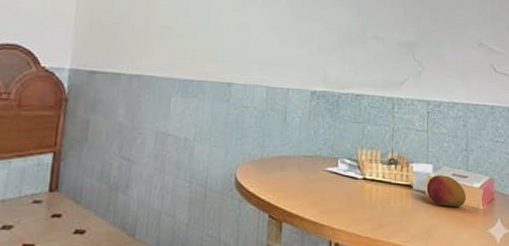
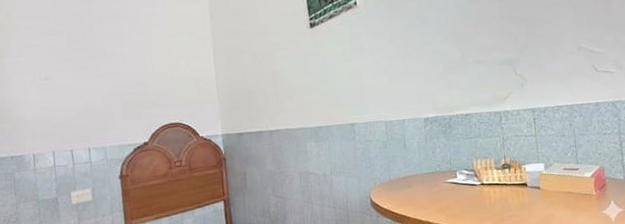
fruit: present [426,175,466,207] -> none [540,170,579,197]

